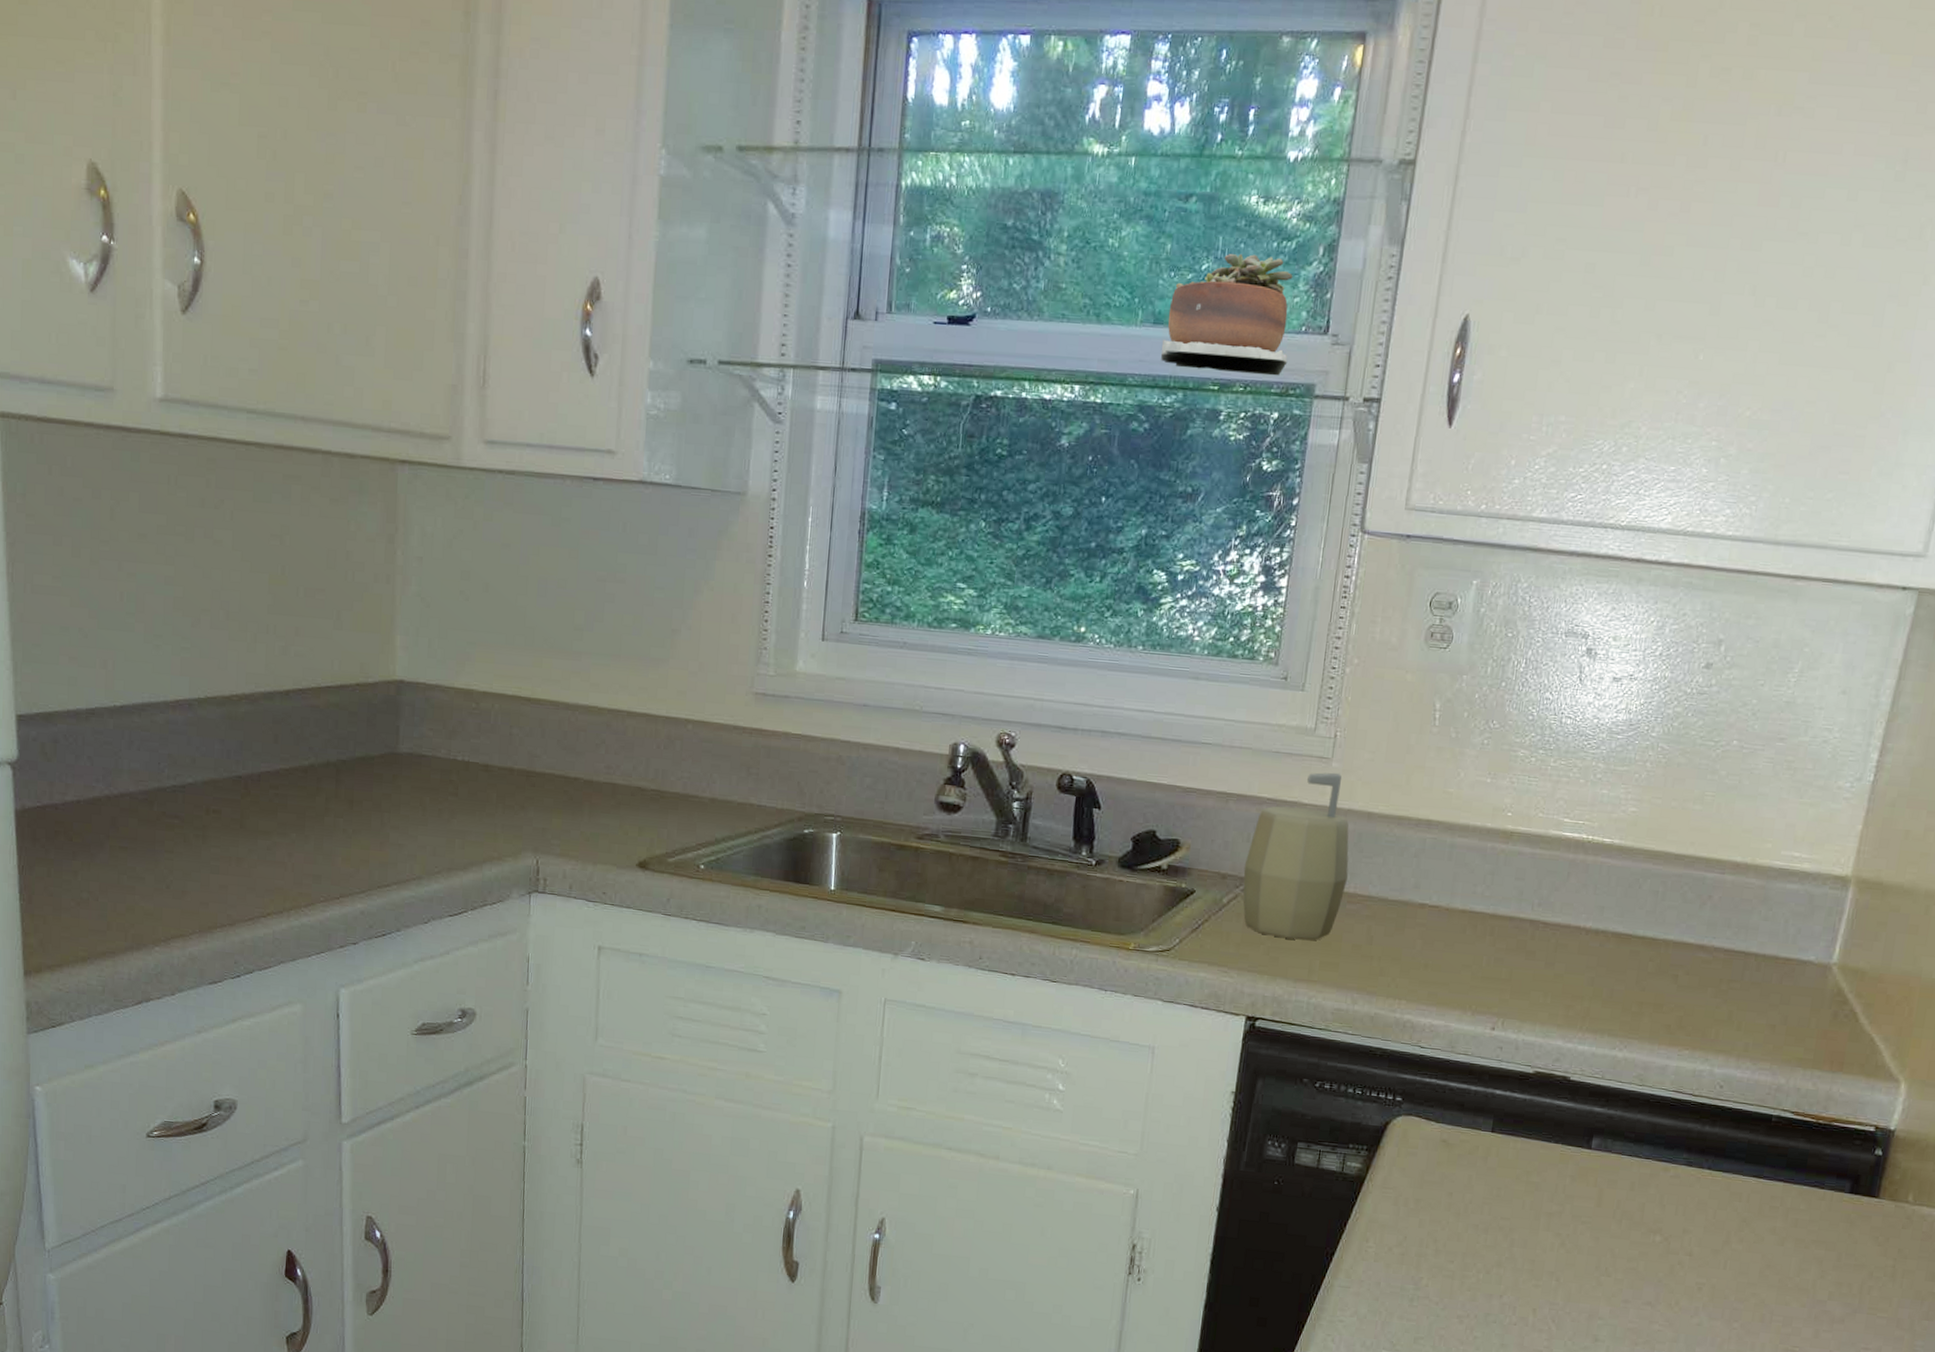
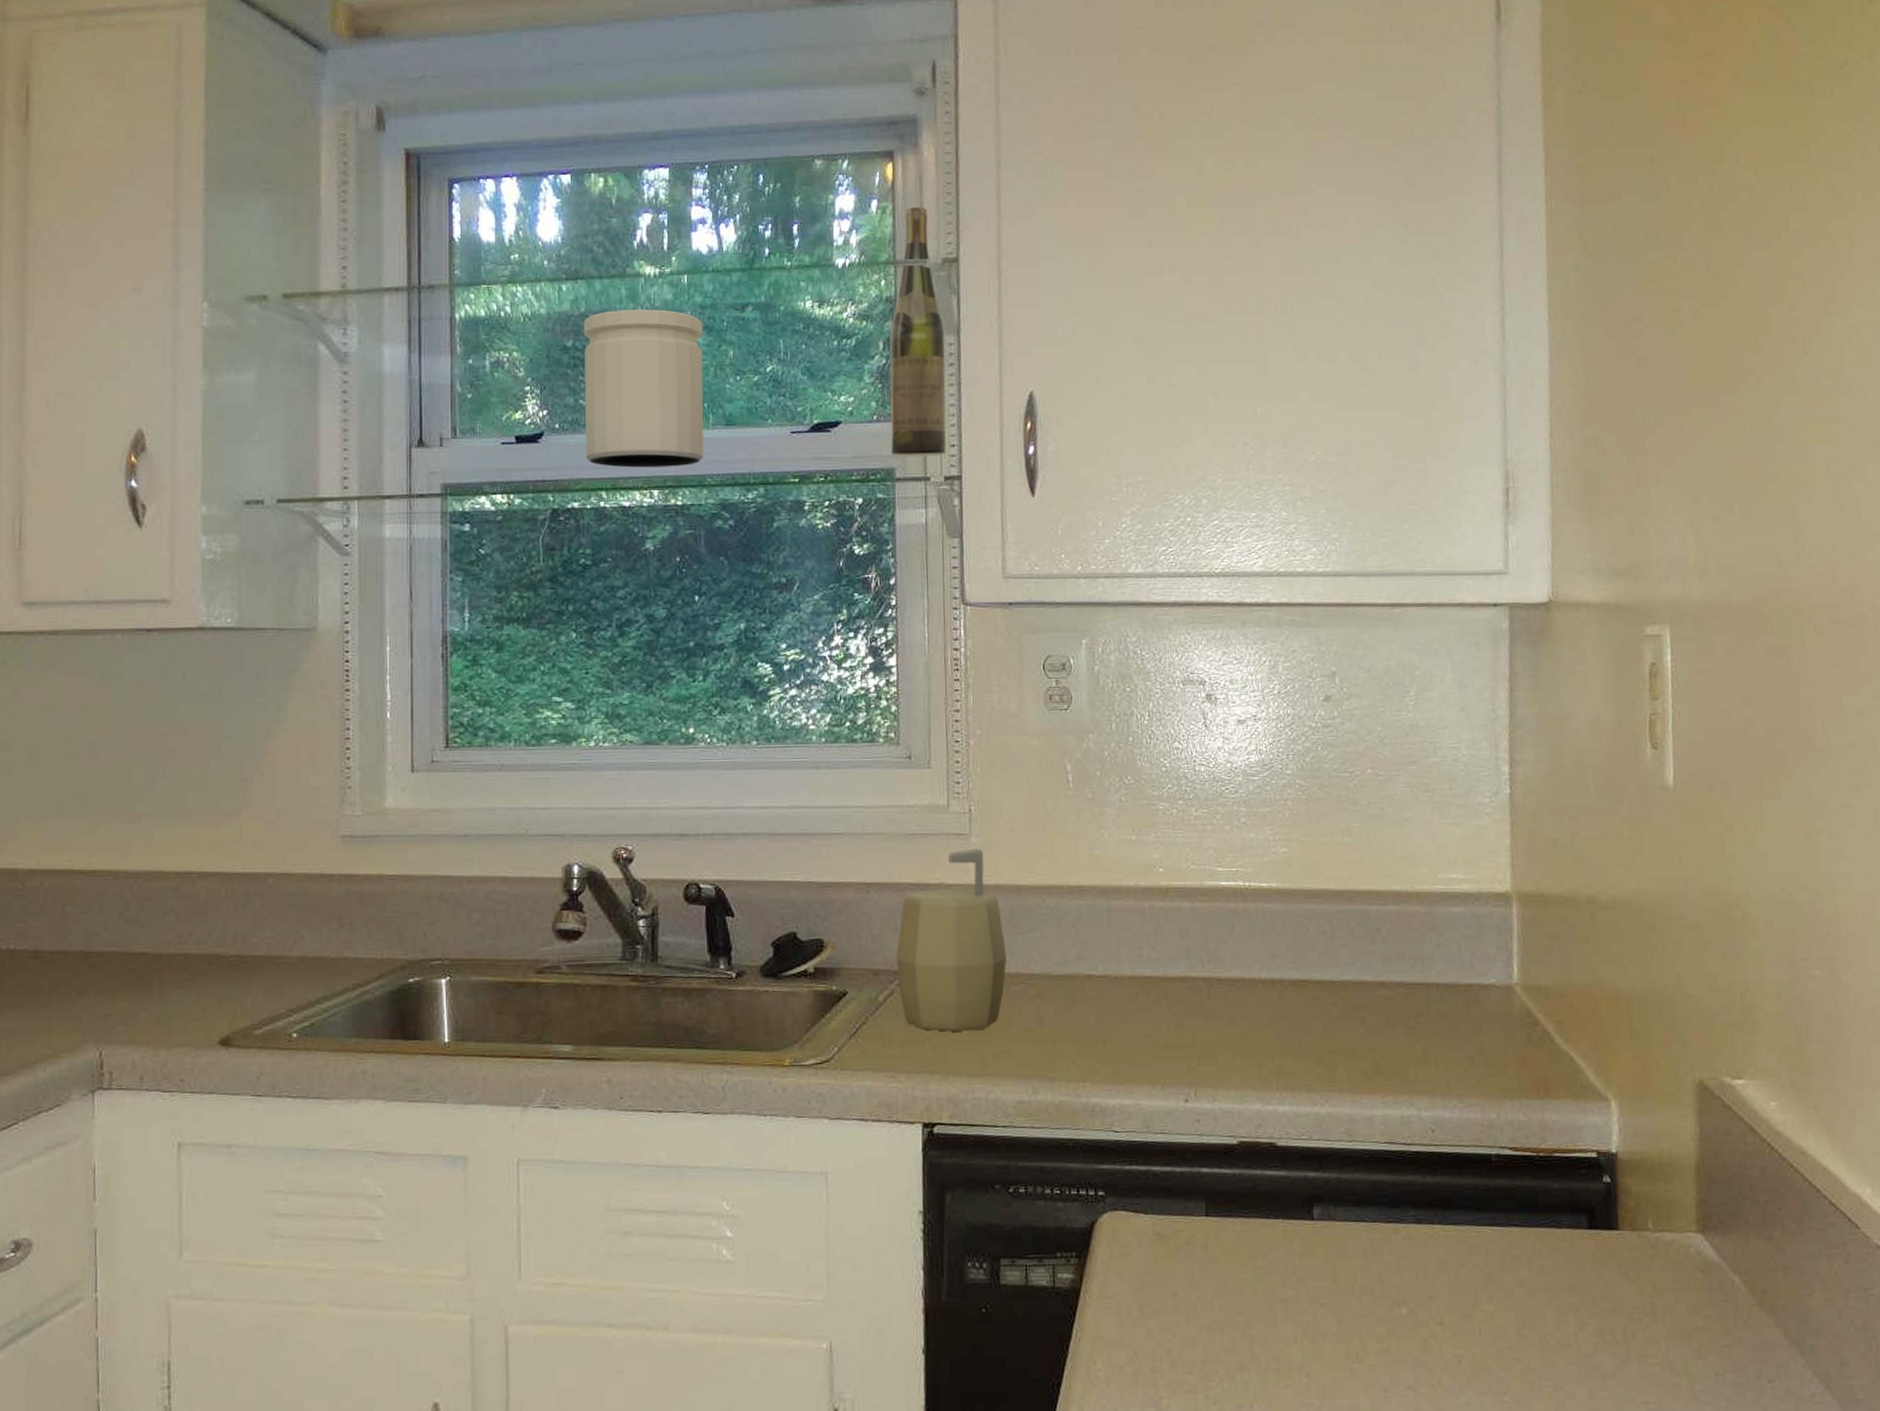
jar: none [1014,190,1145,363] -> present [583,309,704,468]
succulent plant: present [1161,253,1293,376] -> none [736,354,864,465]
wine bottle: none [1314,98,1392,376] -> present [889,207,947,458]

